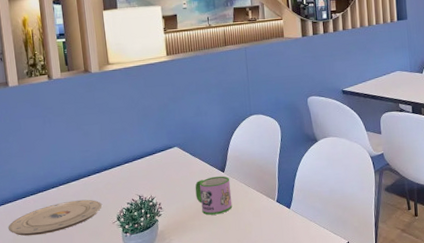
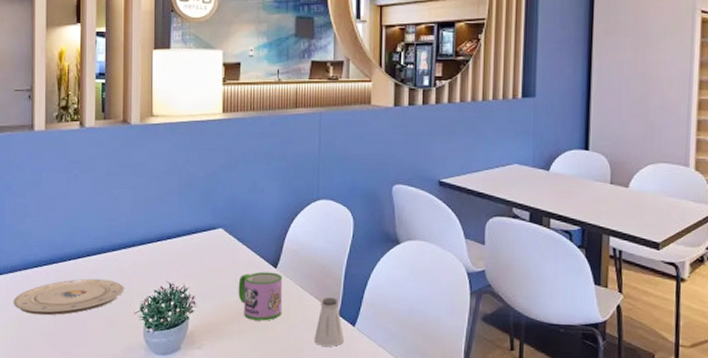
saltshaker: none [259,189,284,227] -> present [314,298,345,346]

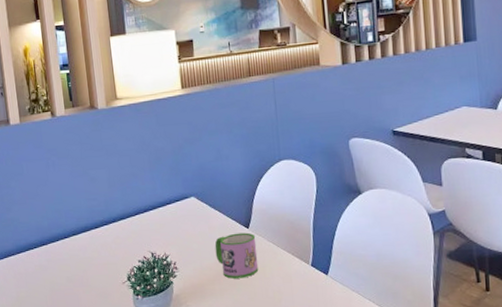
plate: present [13,278,124,316] -> none [11,255,111,294]
saltshaker: present [314,298,345,346] -> none [291,251,320,296]

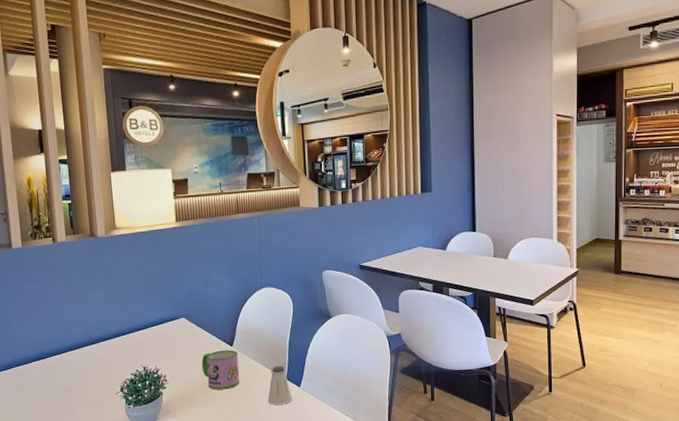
saltshaker: none [291,251,320,296] -> present [267,366,293,405]

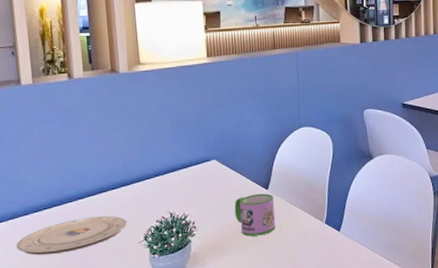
plate: none [9,368,105,404] -> present [16,215,127,256]
saltshaker: present [267,366,293,405] -> none [305,210,332,251]

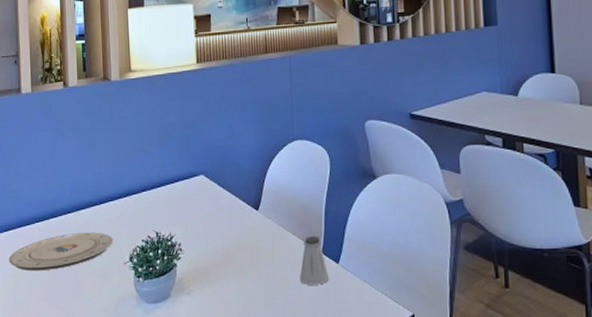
mug: present [234,193,276,237] -> none [222,215,267,263]
saltshaker: none [305,210,332,251] -> present [299,236,330,285]

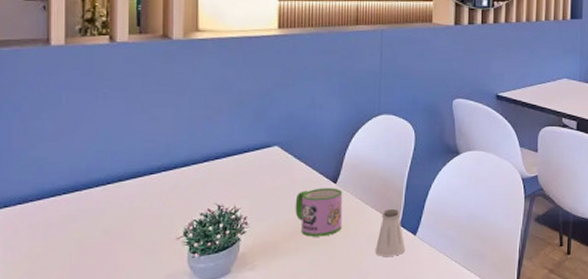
plate: present [9,232,113,271] -> none [23,205,164,249]
mug: none [222,215,267,263] -> present [295,188,343,237]

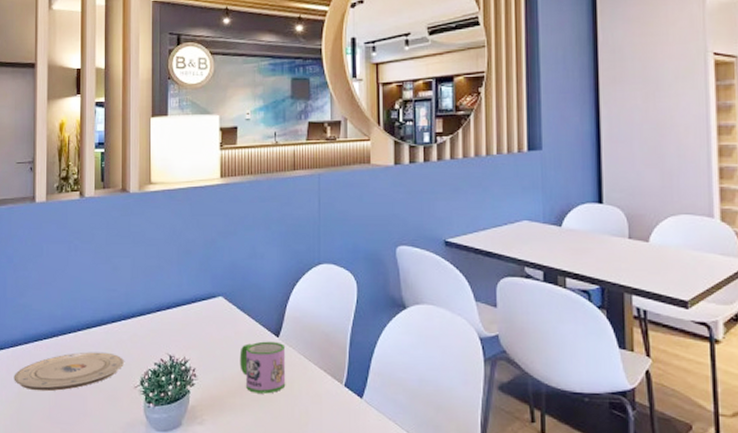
plate: none [23,205,164,249] -> present [14,352,124,392]
saltshaker: present [375,209,406,256] -> none [319,368,352,420]

